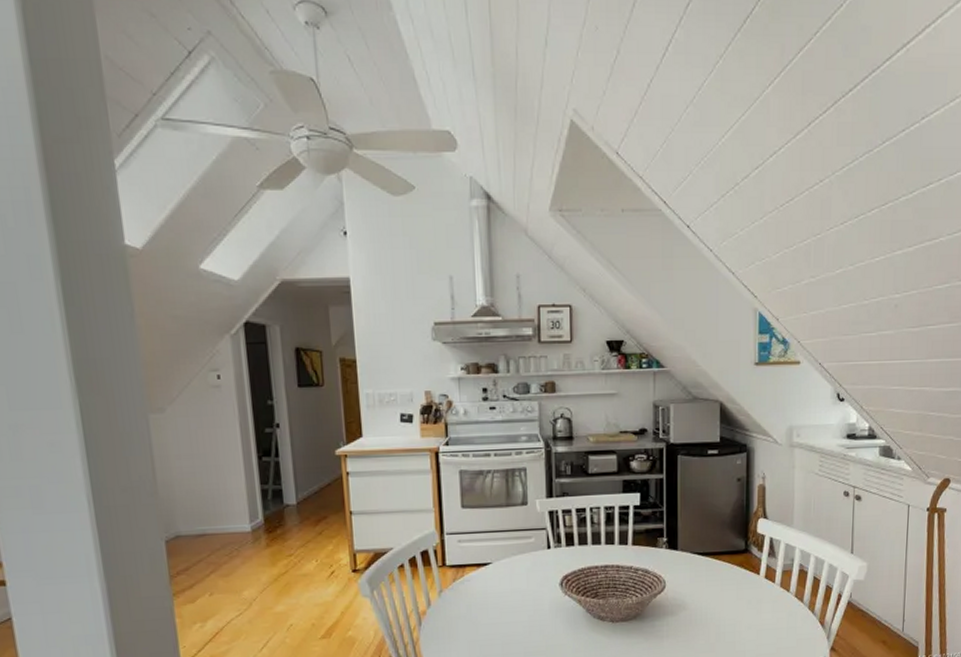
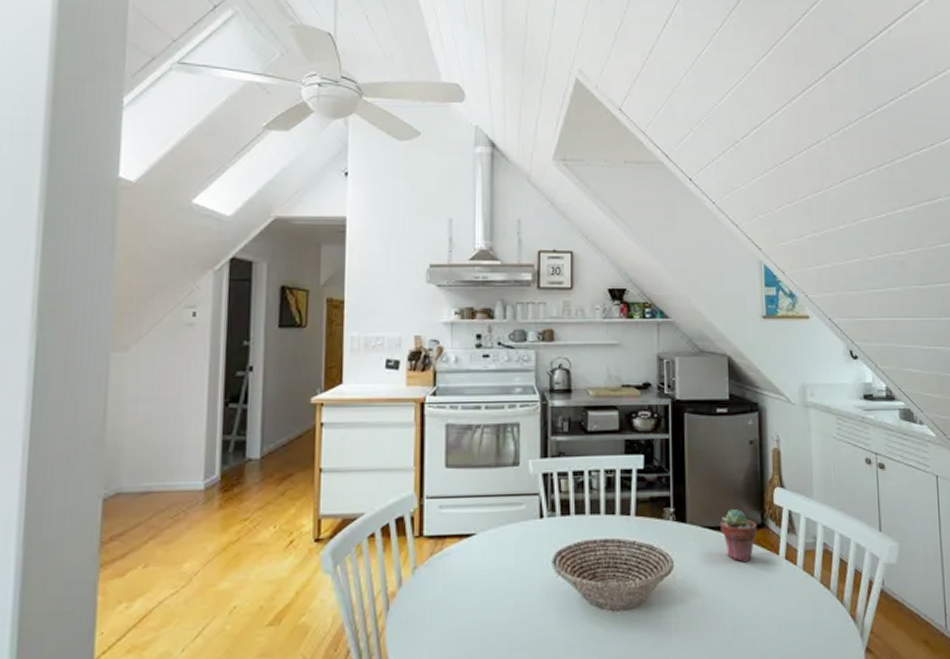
potted succulent: none [708,538,741,582] -> present [720,509,757,563]

